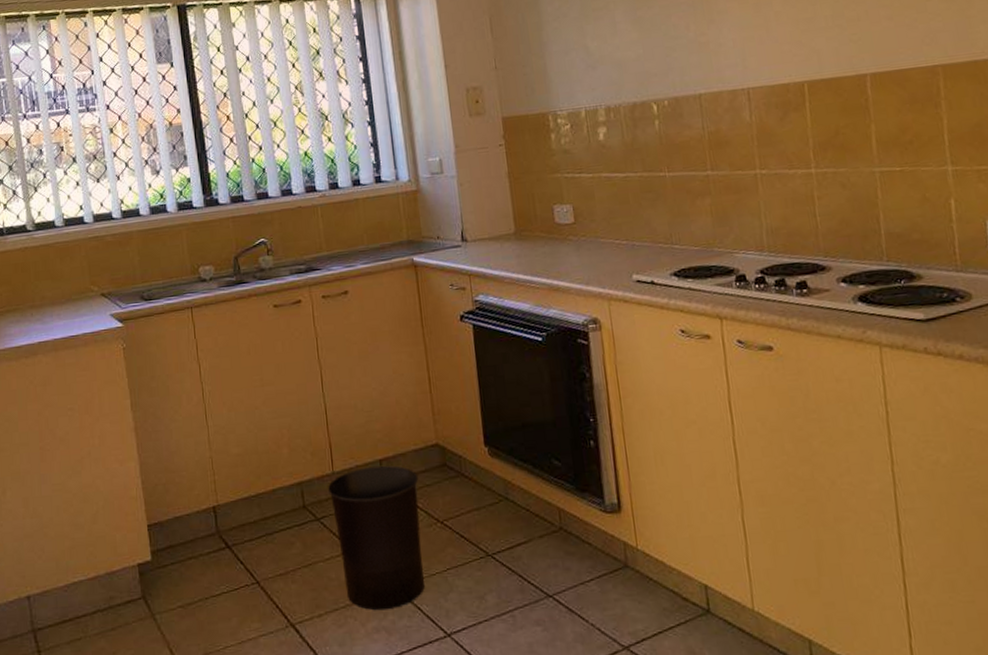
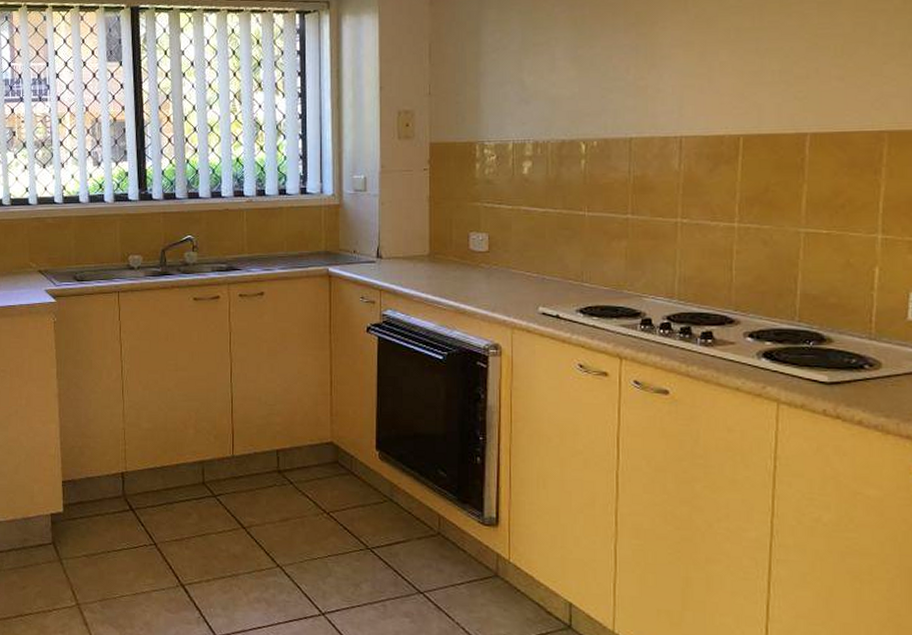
waste bin: present [327,465,425,610] -> none [226,455,311,584]

